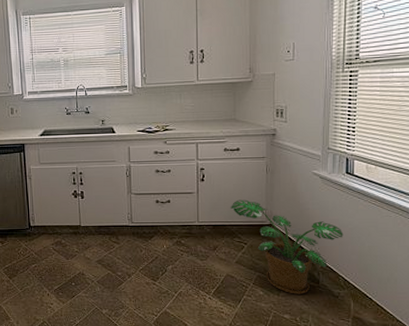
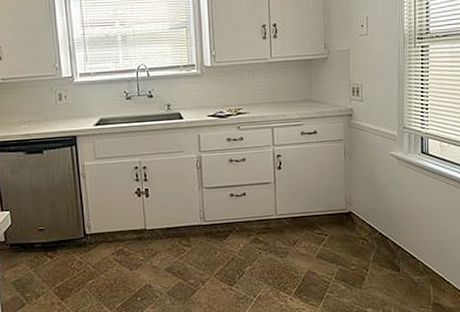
potted plant: present [230,199,344,294] -> none [309,187,421,286]

